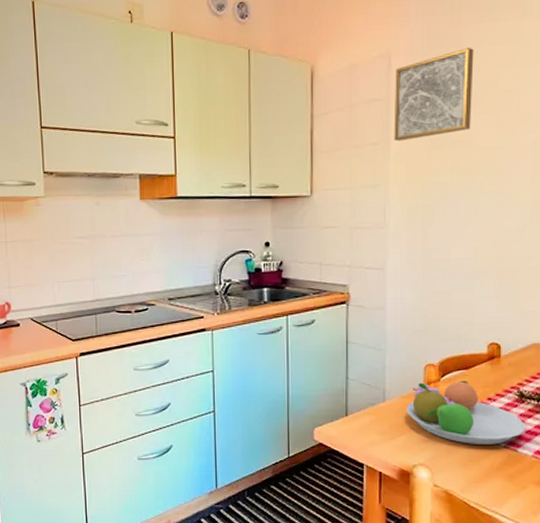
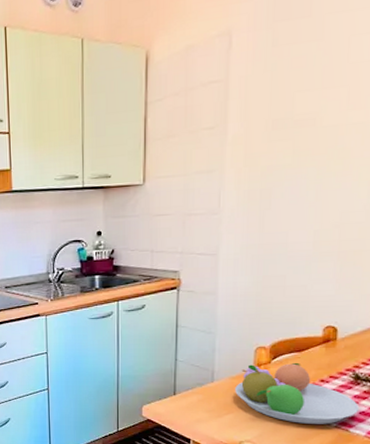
wall art: present [394,47,474,142] -> none [232,16,325,124]

